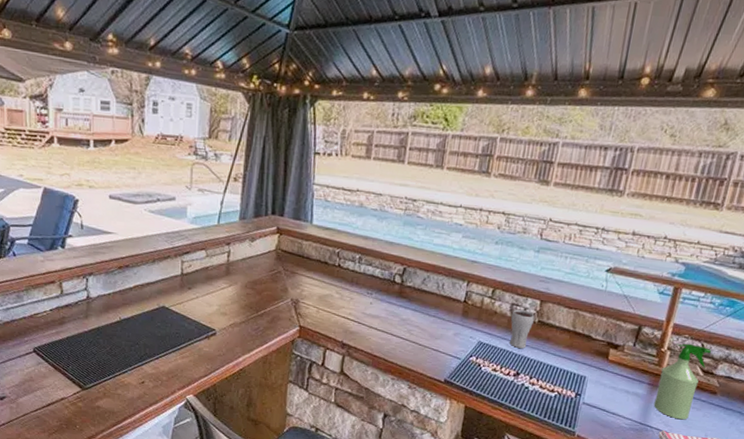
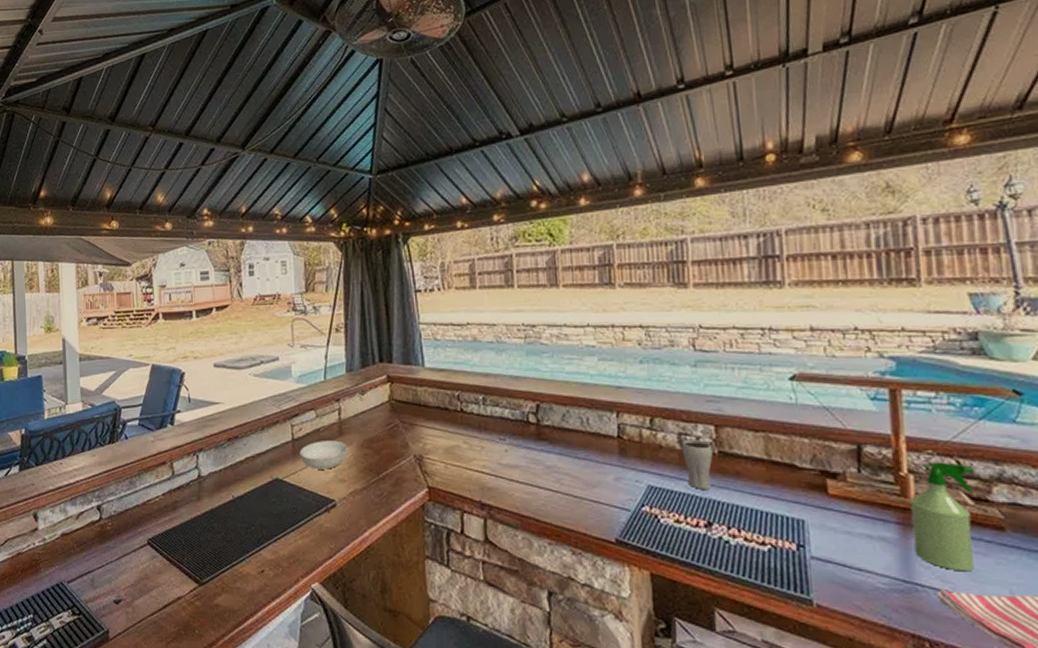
serving bowl: none [187,278,233,303] -> present [299,440,348,469]

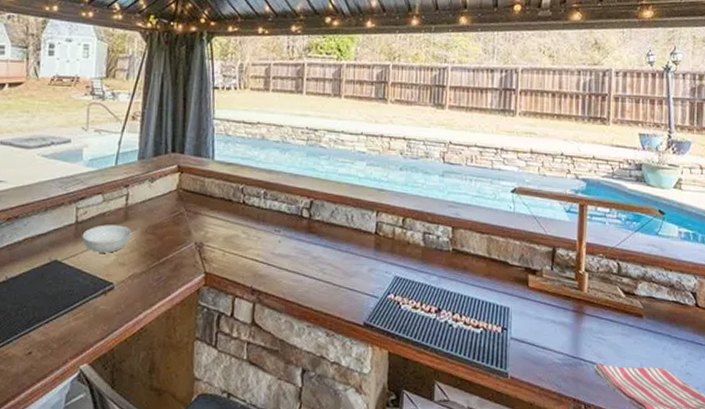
drinking glass: present [681,439,713,489] -> none [424,237,448,281]
spray bottle: present [909,462,974,572] -> none [583,263,628,349]

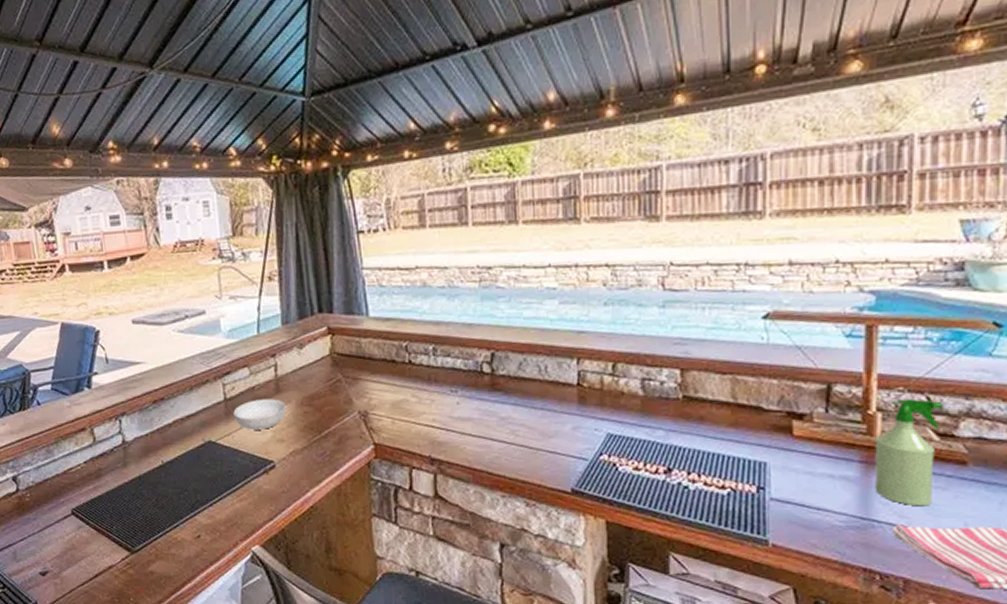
spray bottle: none [583,263,628,349] -> present [875,398,943,507]

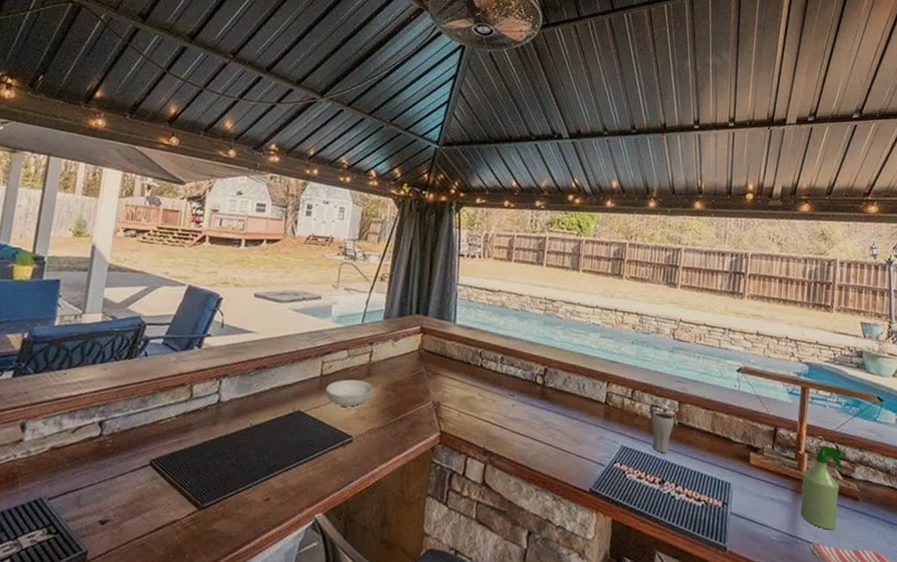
drinking glass: none [644,384,677,436] -> present [651,410,674,453]

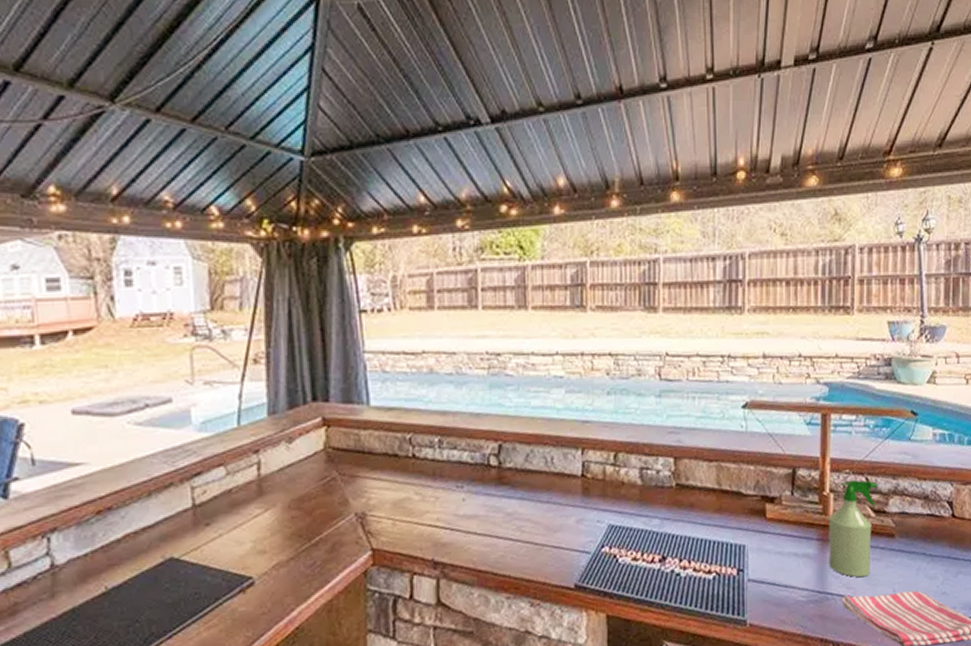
serving bowl: present [325,379,374,407] -> none [203,502,271,542]
drinking glass: present [651,410,674,453] -> none [642,473,671,524]

